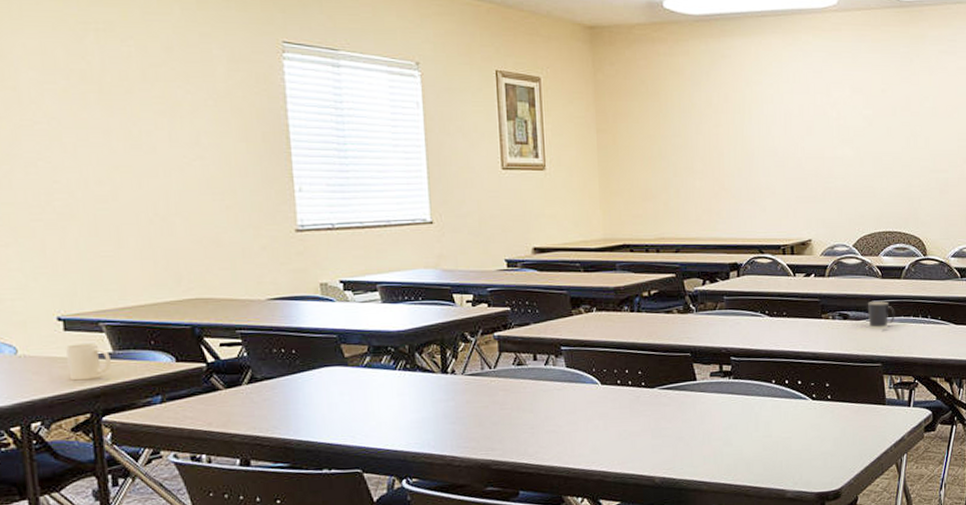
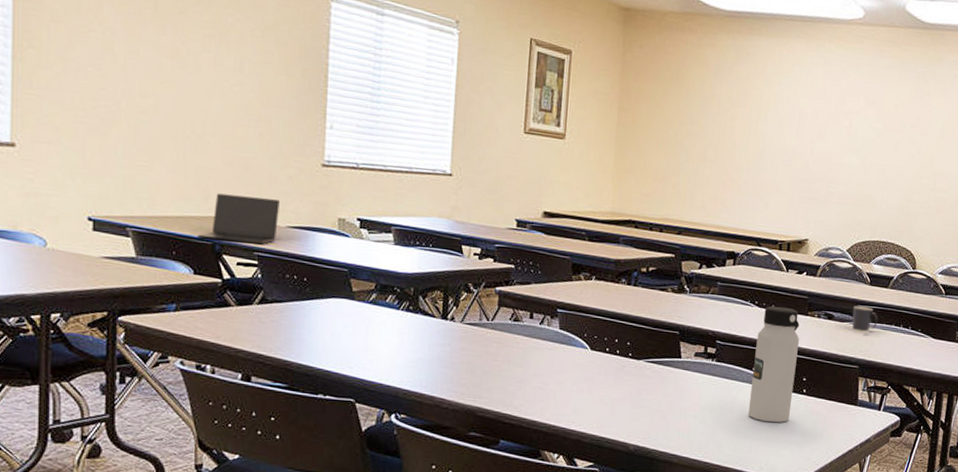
mug: present [64,344,111,381] -> none [91,244,133,281]
laptop: none [175,273,258,324] -> present [197,193,279,245]
water bottle: none [772,313,818,435] -> present [748,306,800,423]

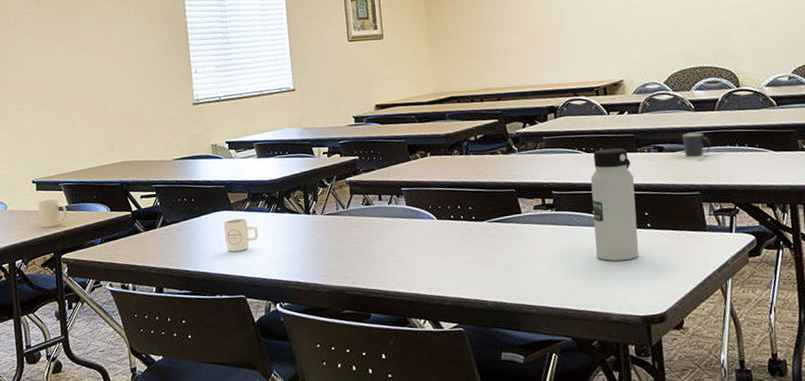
mug: none [91,244,133,281] -> present [37,199,67,228]
laptop: present [197,193,279,245] -> none [109,139,167,182]
mug: none [339,309,382,349] -> present [224,218,259,252]

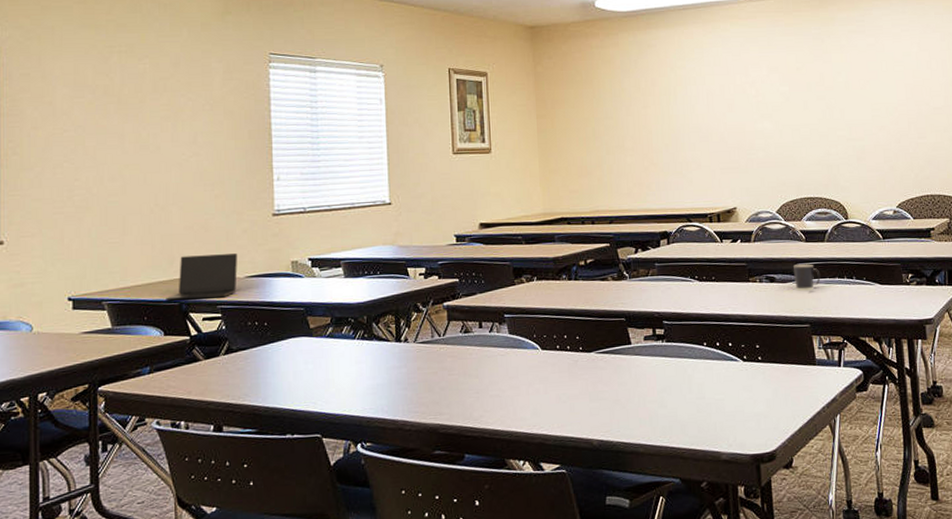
mug: present [37,199,67,228] -> none [72,320,109,354]
laptop: none [109,139,167,182] -> present [166,254,237,301]
mug: present [224,218,259,252] -> none [300,345,341,384]
water bottle: present [591,148,639,261] -> none [702,277,750,396]

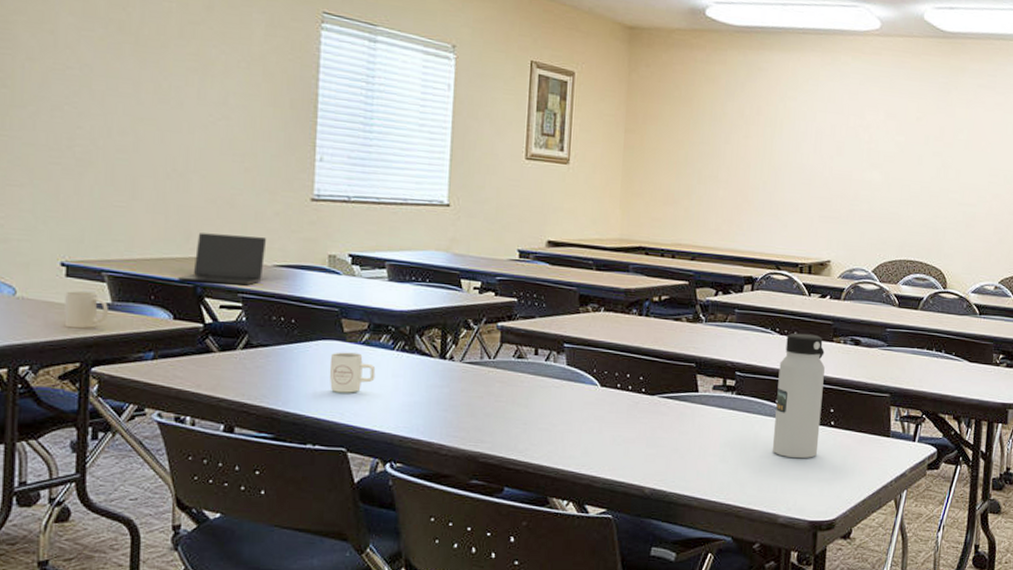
mug: none [72,320,109,354] -> present [64,291,108,329]
mug: none [300,345,341,384] -> present [329,352,376,393]
water bottle: none [702,277,750,396] -> present [772,333,825,459]
mug: present [792,264,821,291] -> none [880,330,909,359]

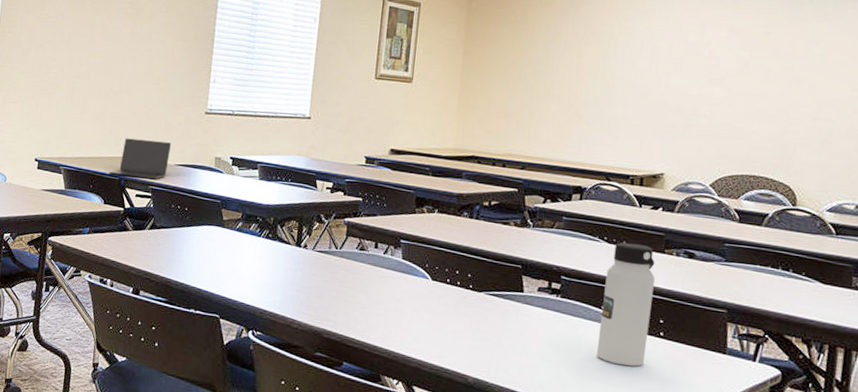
mug: present [64,291,108,329] -> none [34,179,62,208]
mug: present [329,352,376,393] -> none [210,236,246,270]

